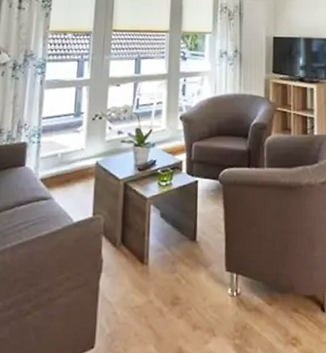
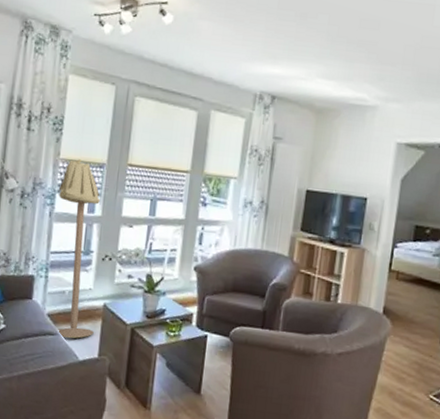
floor lamp: none [48,30,88,201] -> present [57,159,100,339]

